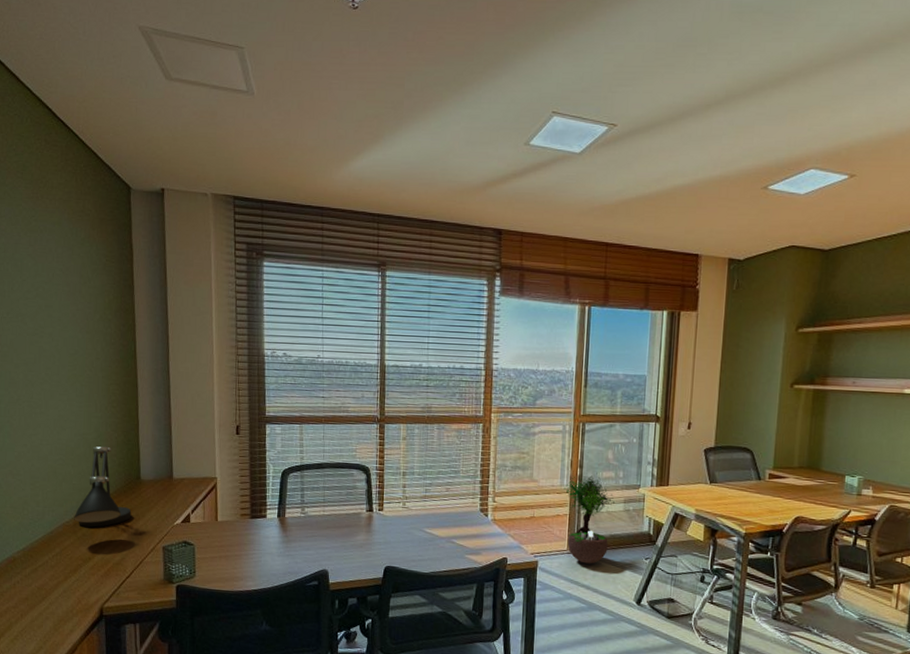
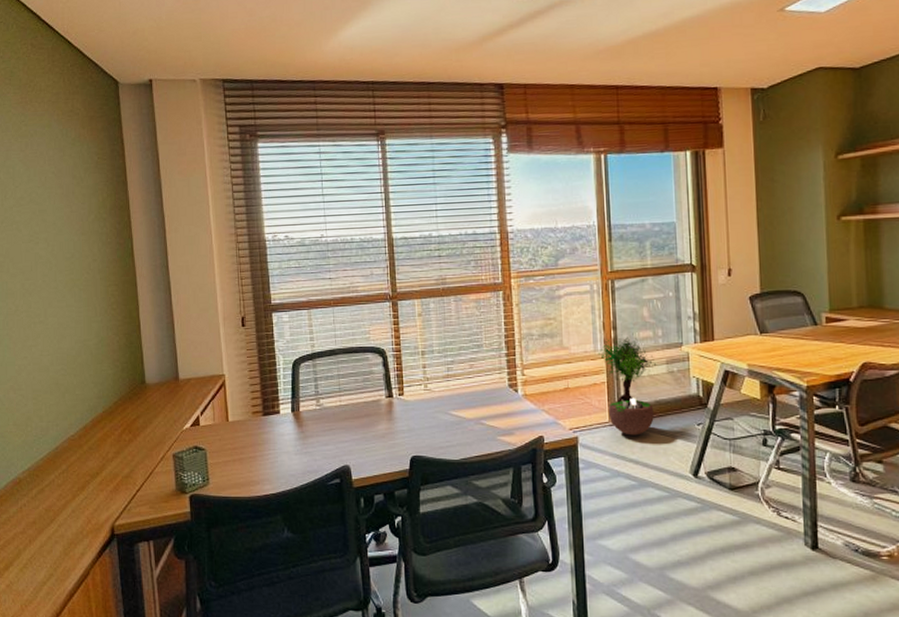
desk lamp: present [74,446,132,528] -> none [79,351,138,439]

